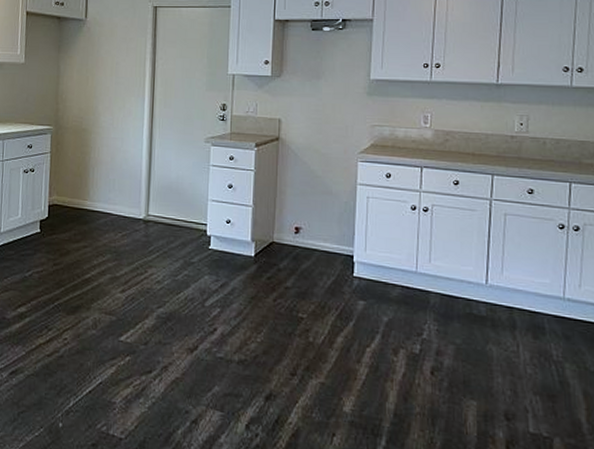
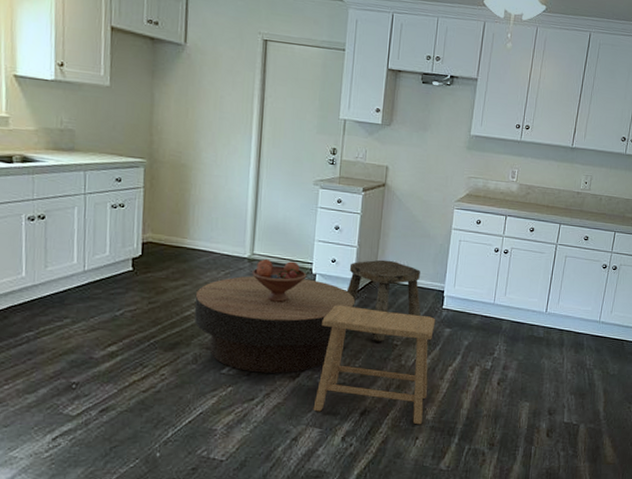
coffee table: none [94,238,254,345] -> present [194,276,356,373]
fruit bowl: none [147,220,202,266] -> present [252,258,307,302]
stool: none [213,270,346,418] -> present [313,305,436,425]
stool: none [243,220,328,313] -> present [346,259,421,341]

